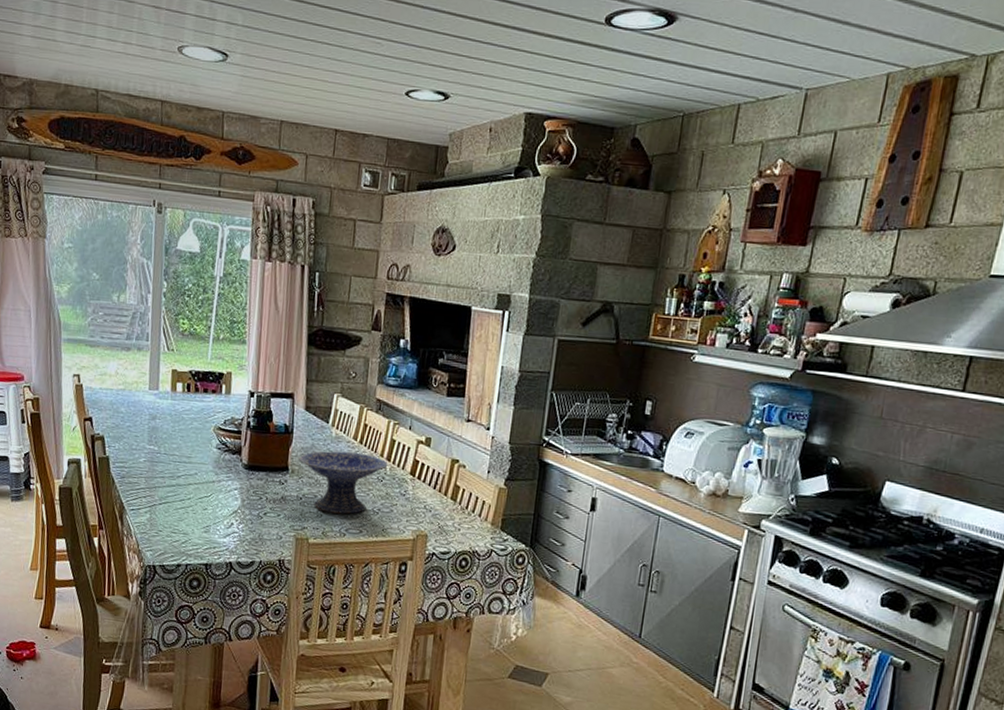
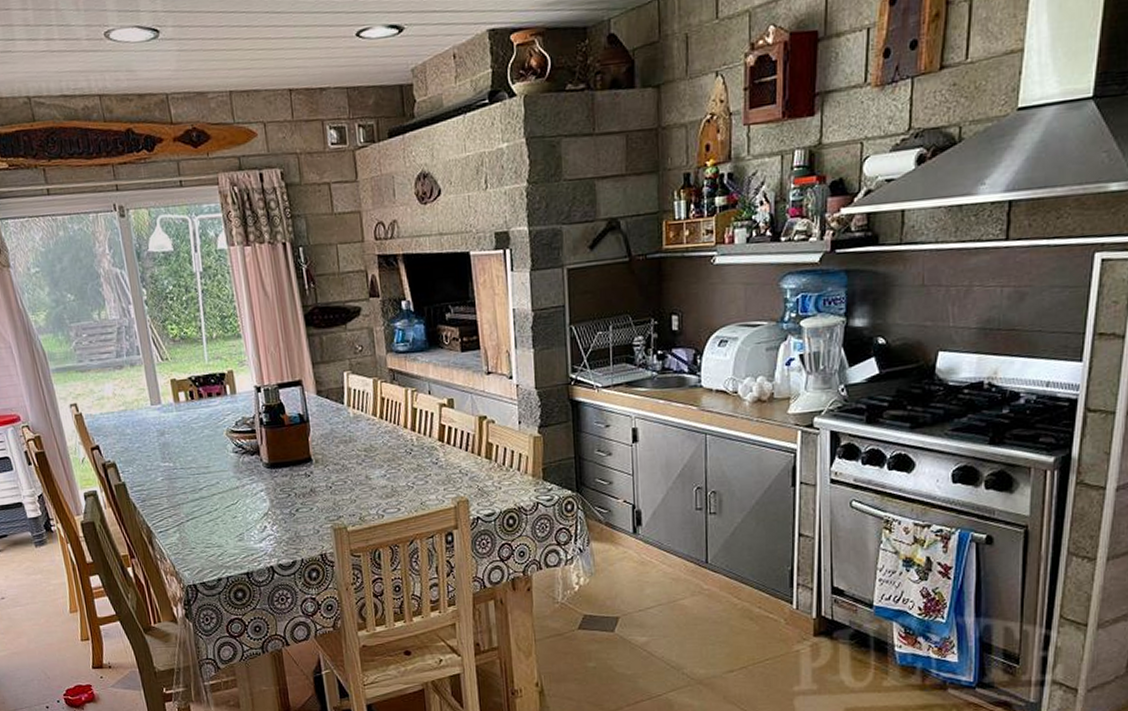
decorative bowl: present [299,451,388,515] -> none [320,428,414,496]

